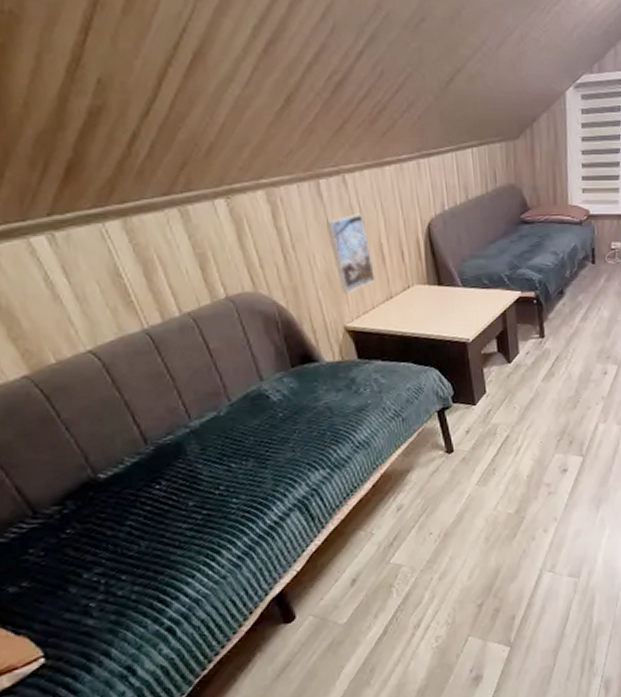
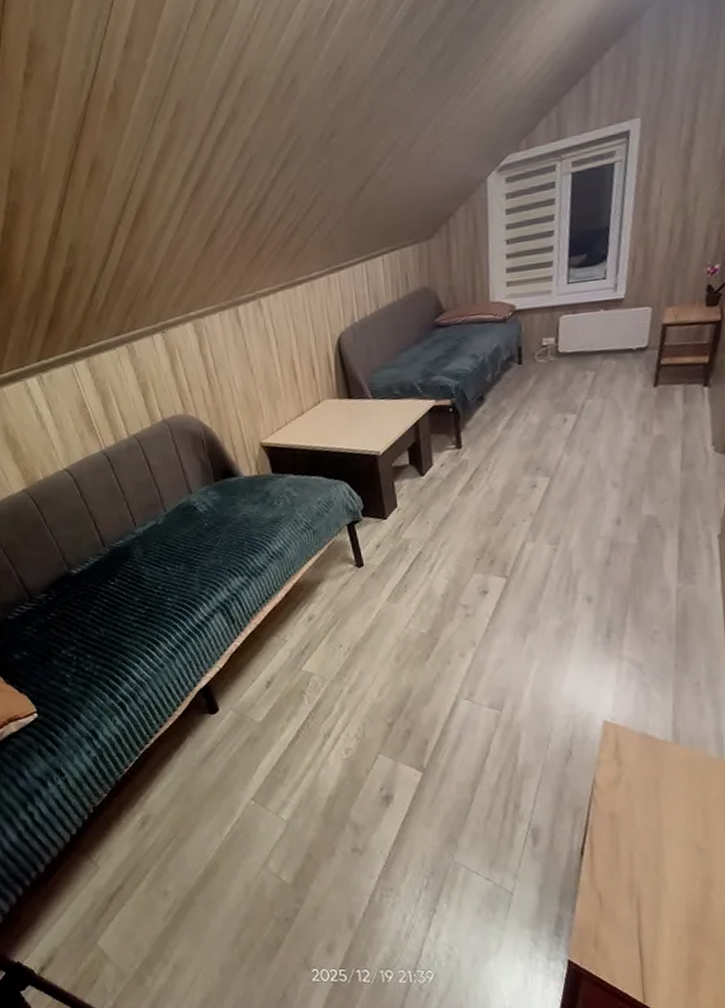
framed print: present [327,213,375,294] -> none [244,334,288,412]

